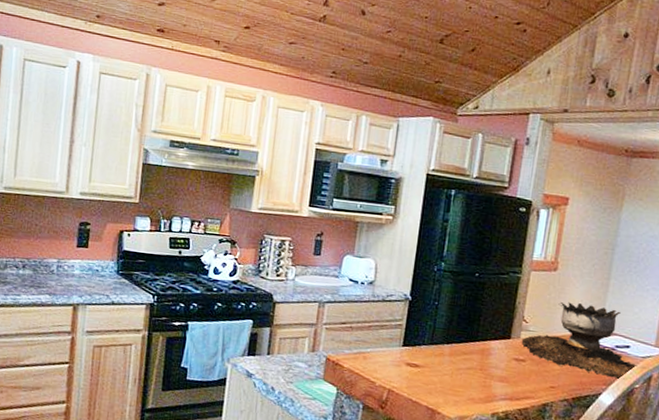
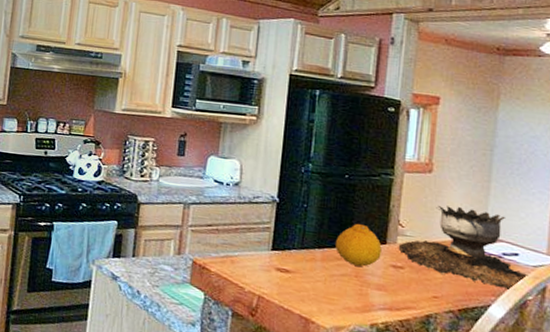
fruit: none [462,319,506,361] -> present [334,223,382,267]

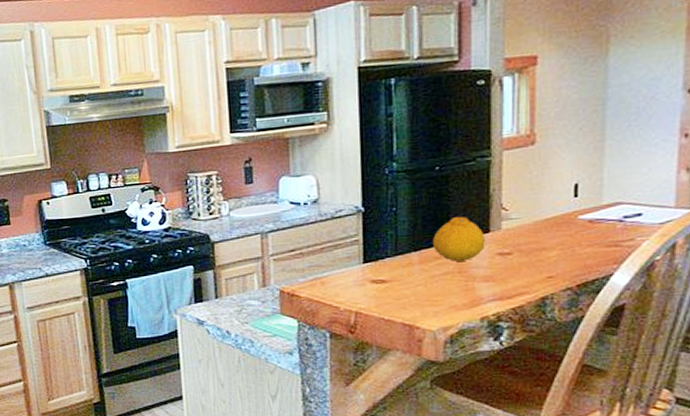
brazier: present [398,206,530,290] -> none [503,174,657,254]

